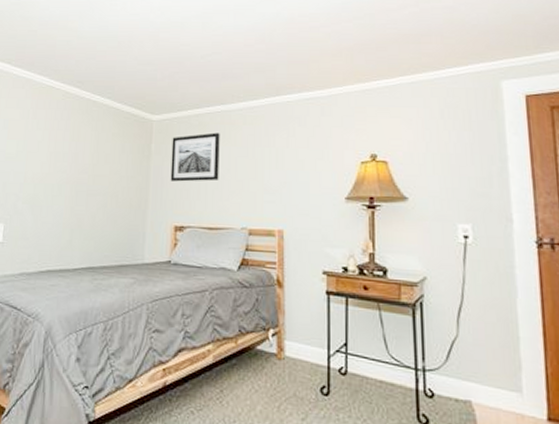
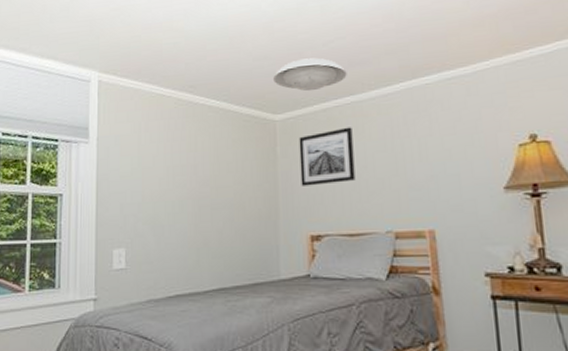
ceiling light: none [154,68,220,98] -> present [273,58,347,92]

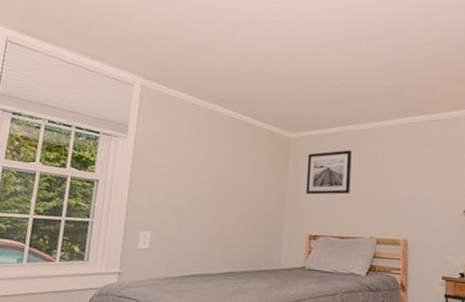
ceiling light: present [273,58,347,92] -> none [292,89,353,117]

